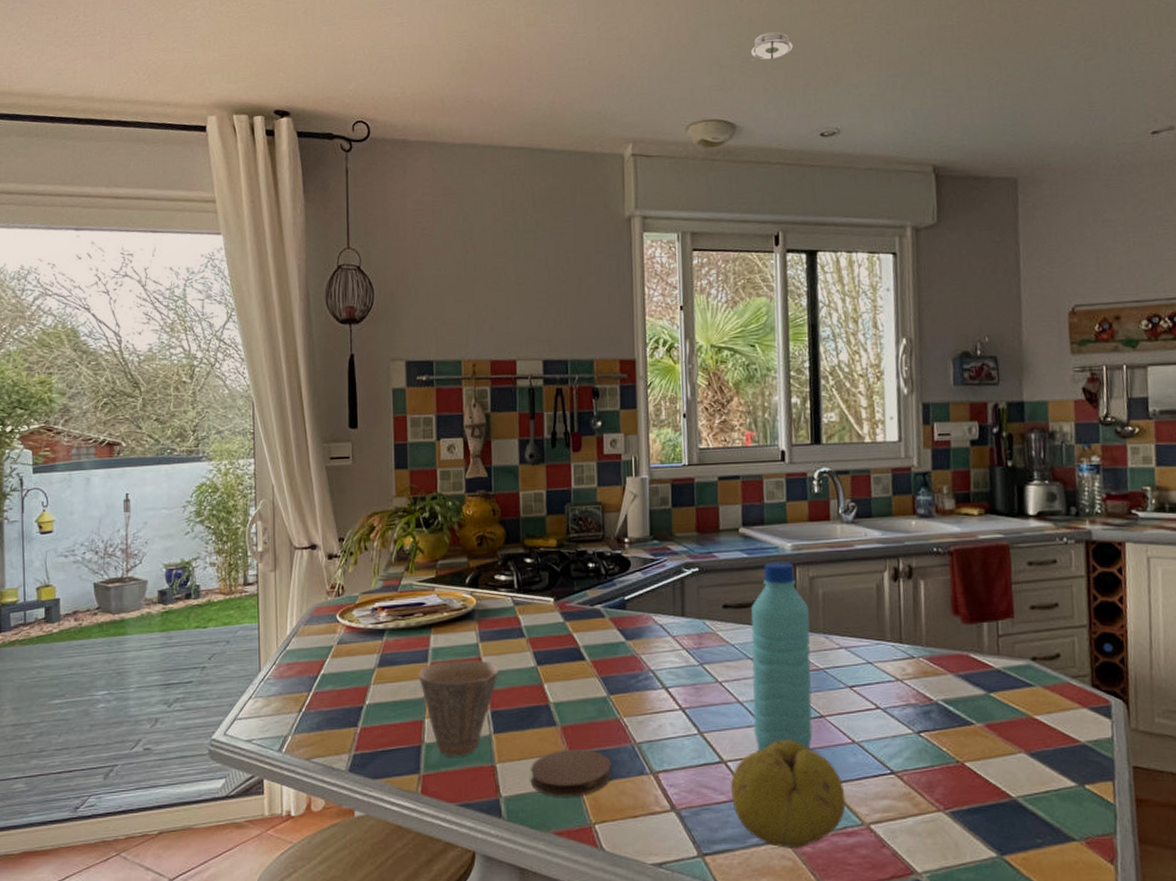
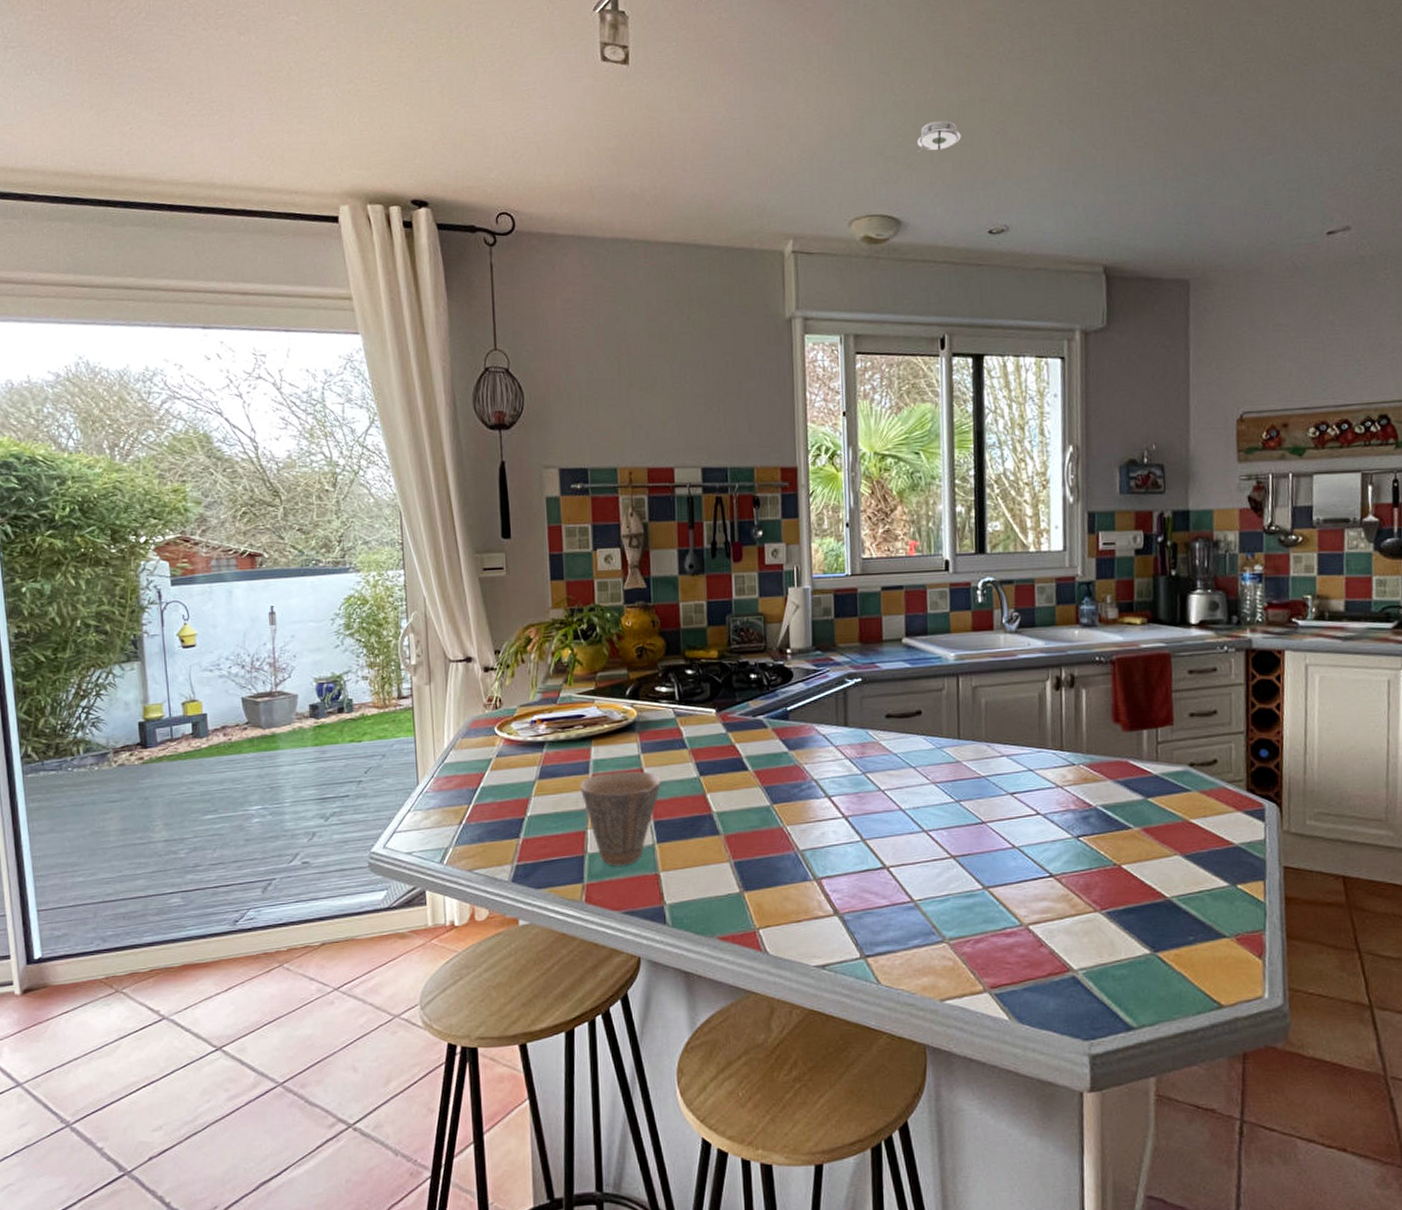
coaster: present [530,748,612,797] -> none [694,856,775,904]
fruit: present [730,740,846,848] -> none [892,845,1006,949]
water bottle: present [751,561,813,751] -> none [913,671,974,856]

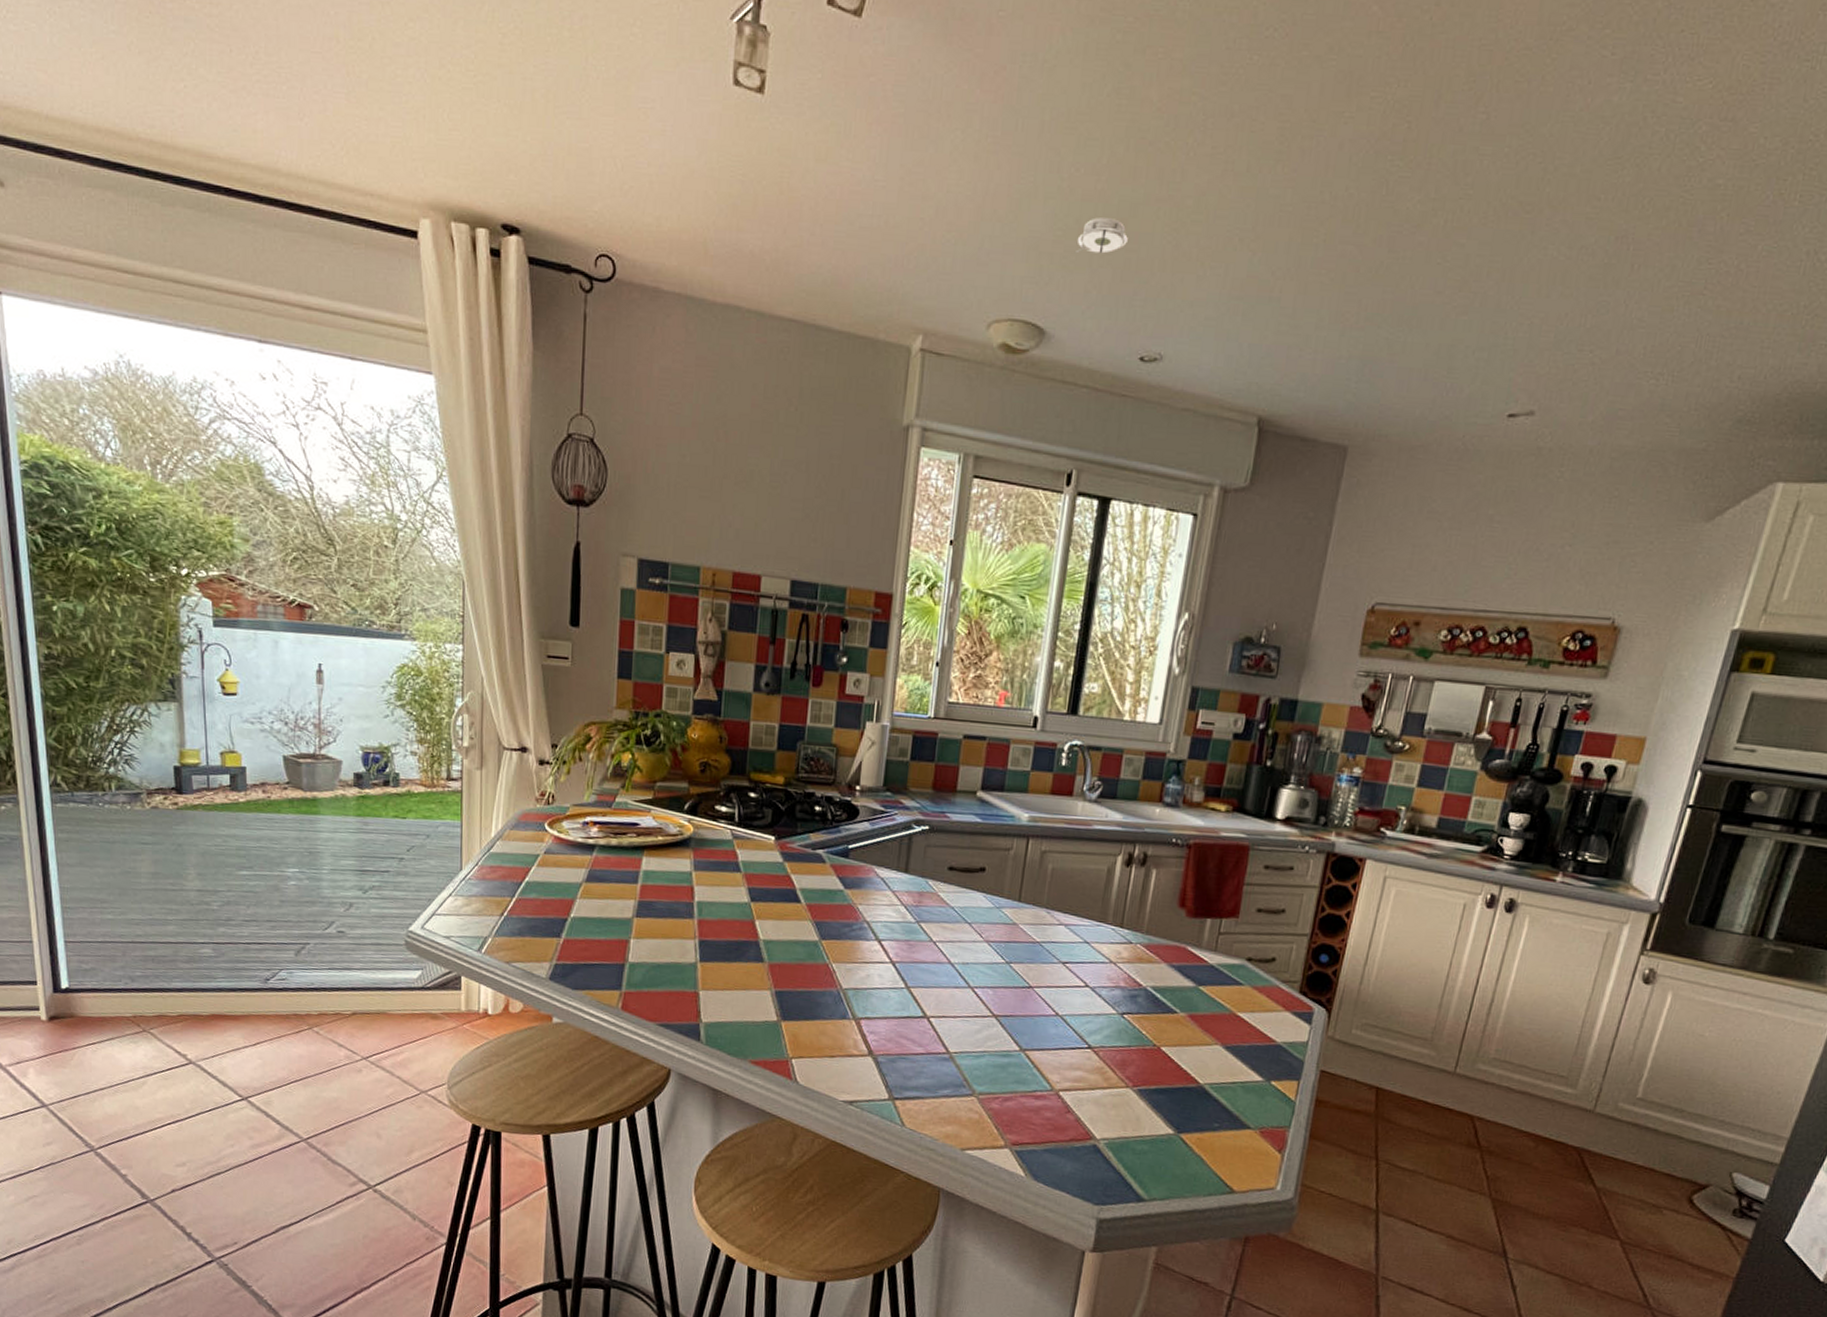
cup: present [579,771,661,867] -> none [627,885,710,980]

